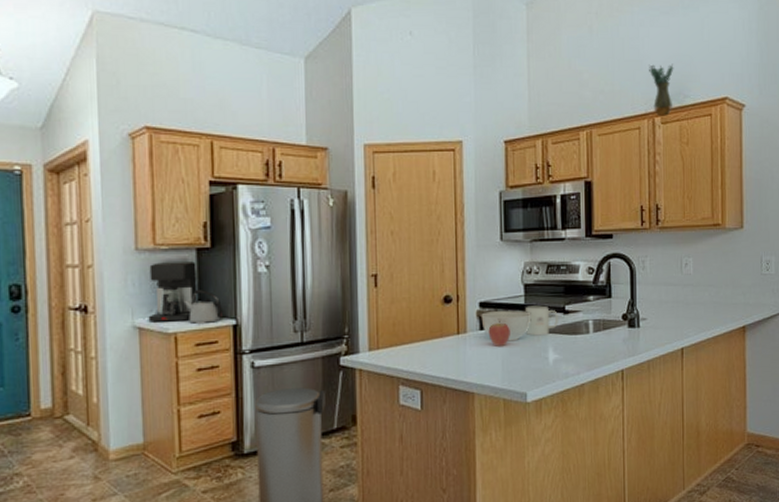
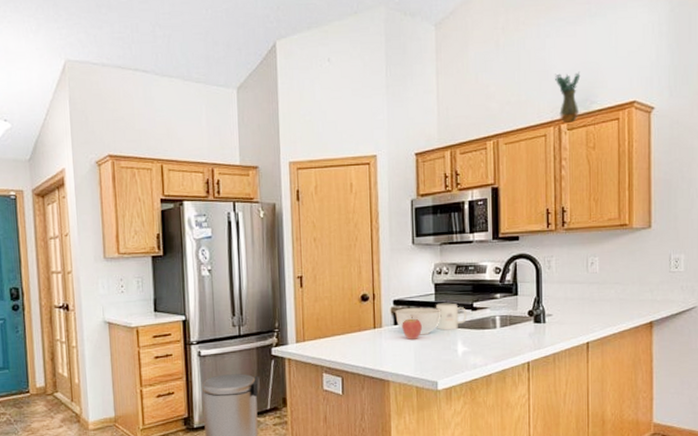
coffee maker: present [148,261,198,322] -> none [115,267,154,318]
kettle: present [183,290,222,325] -> none [142,291,174,320]

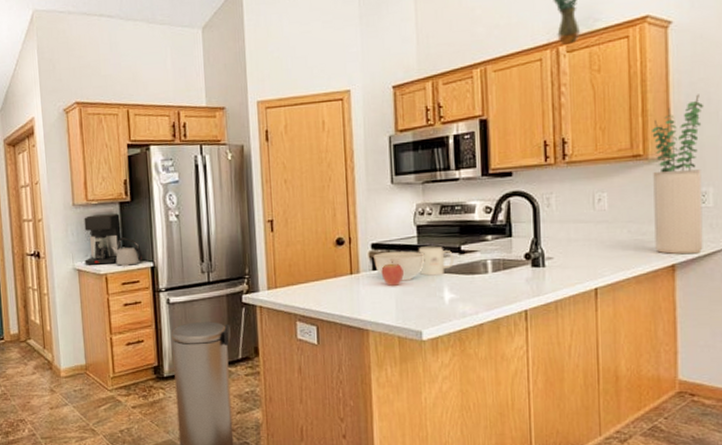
coffee maker: none [115,267,154,318] -> present [84,213,122,265]
kettle: none [142,291,174,320] -> present [111,237,142,267]
vase: none [636,172,679,313] -> present [652,94,704,255]

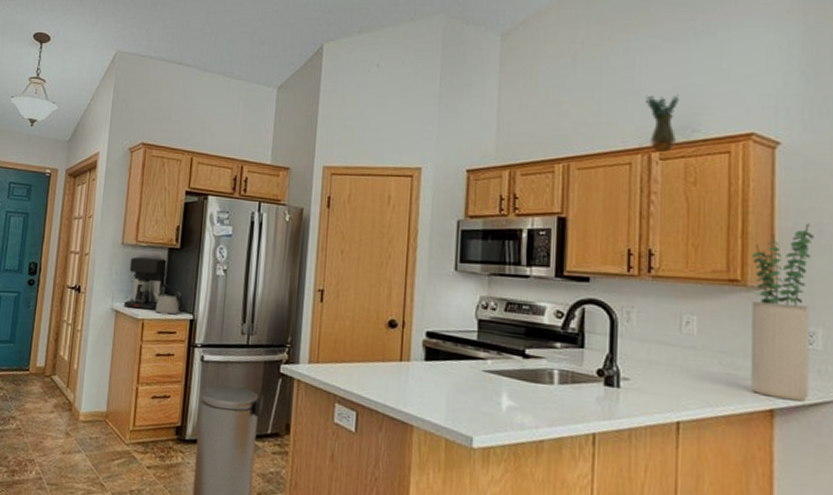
bowl: present [373,251,425,281] -> none [427,342,484,379]
fruit: present [381,259,405,286] -> none [434,351,460,382]
mug: present [418,246,455,276] -> none [475,343,517,378]

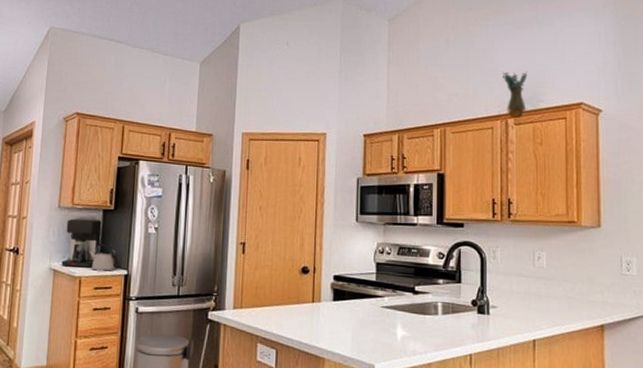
vase: present [751,223,815,402] -> none [585,174,629,317]

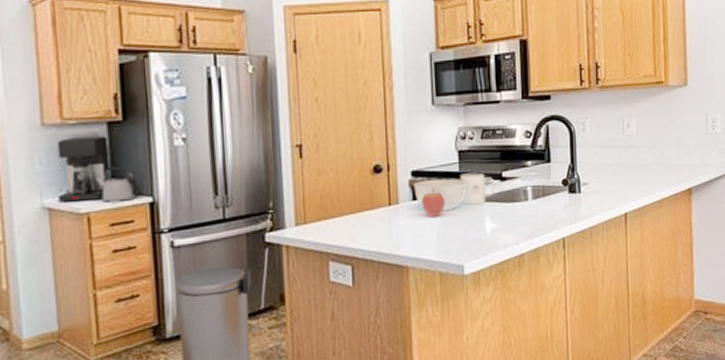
bowl: none [335,285,382,315] -> present [413,178,467,212]
fruit: none [341,292,362,318] -> present [421,187,446,217]
mug: none [375,283,409,312] -> present [459,172,496,205]

